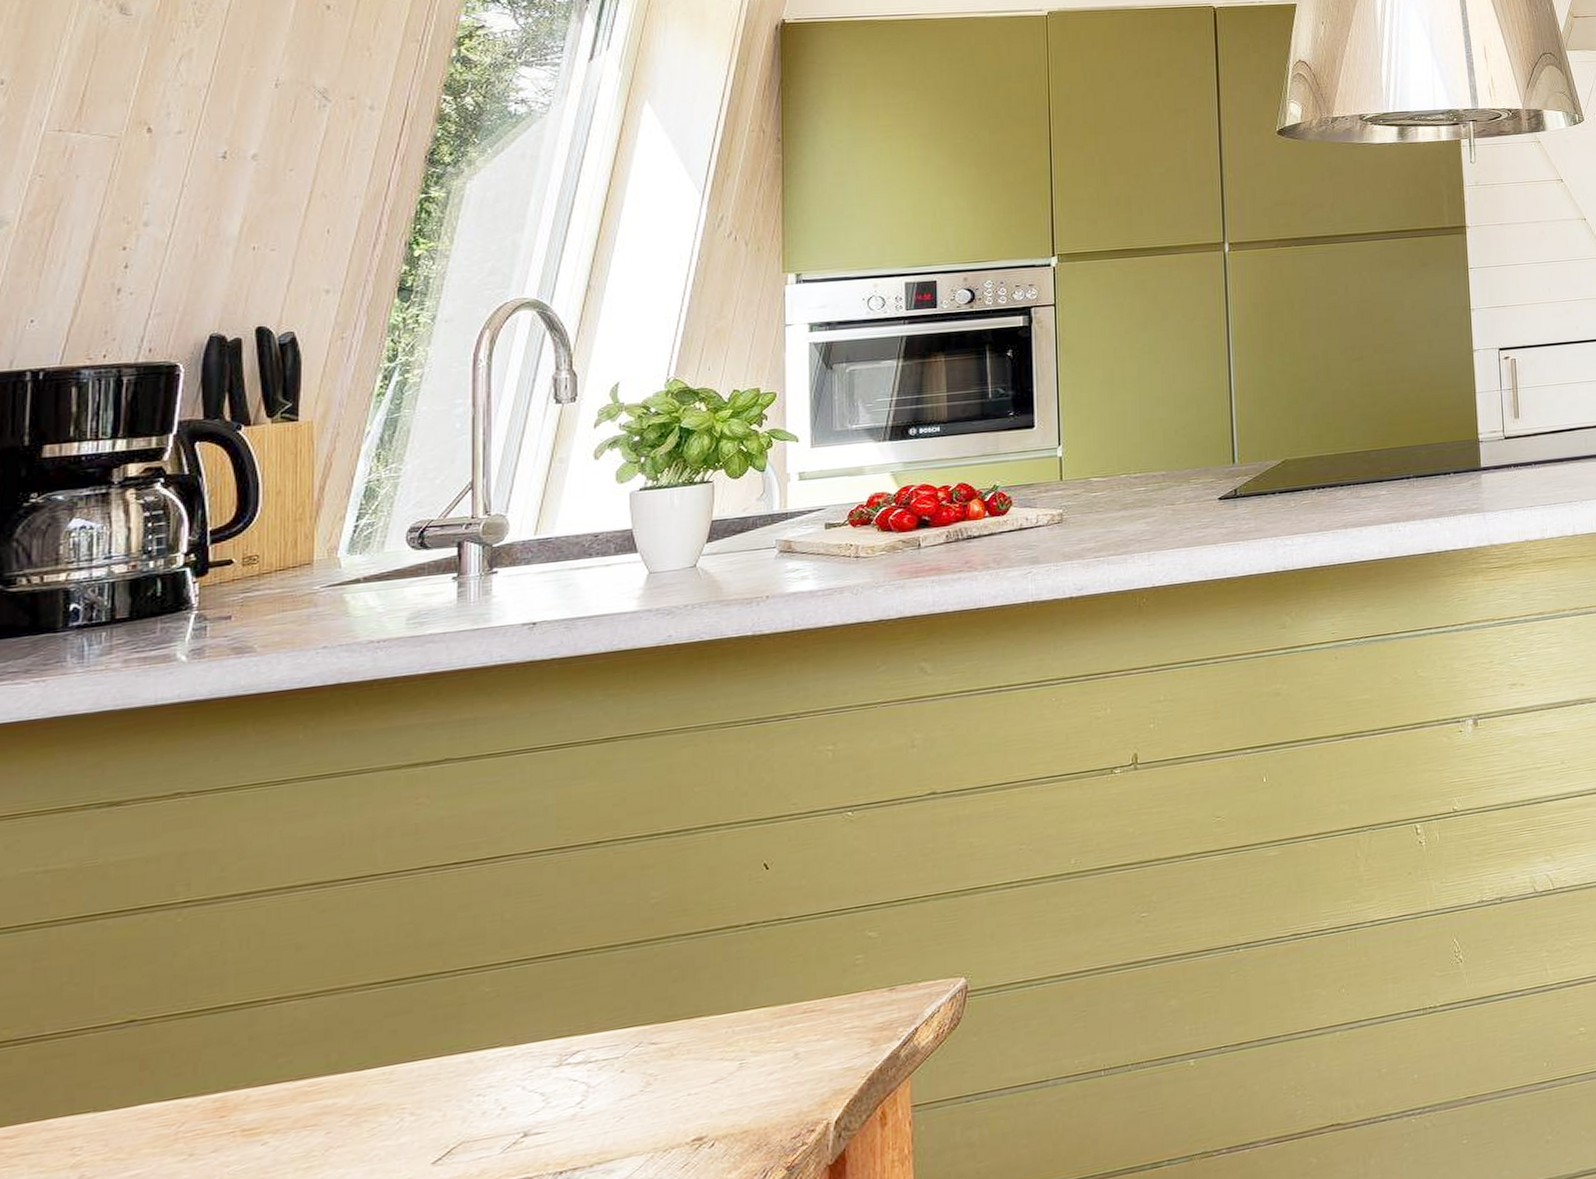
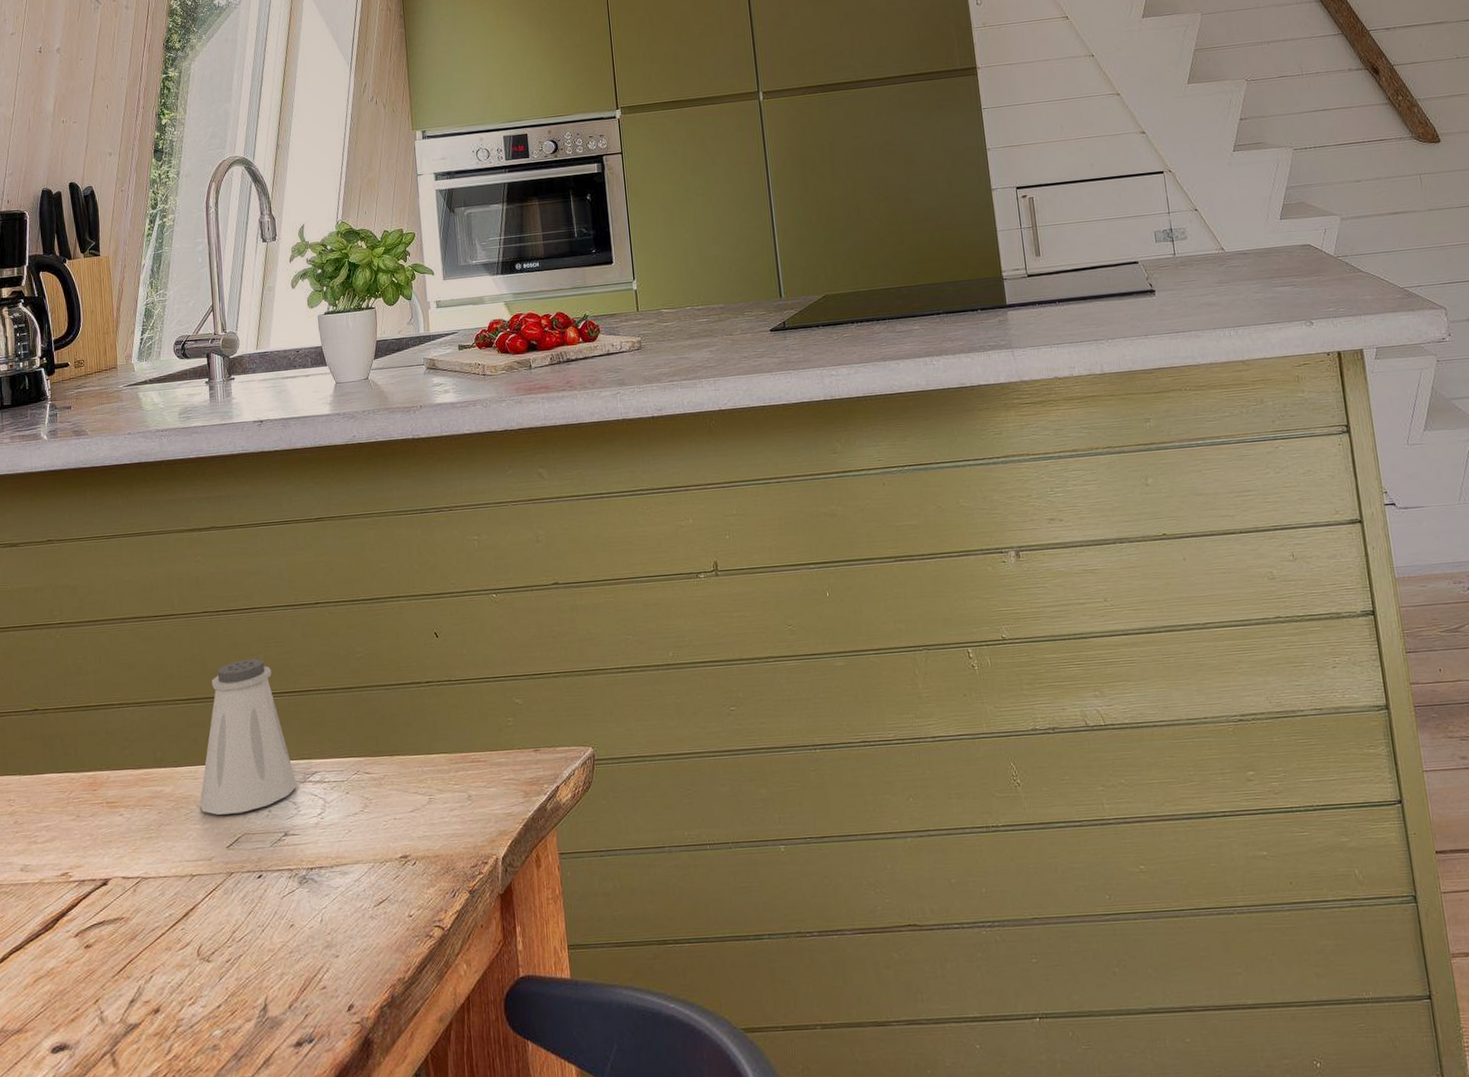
saltshaker: none [395,918,549,1124] -> present [200,658,298,815]

